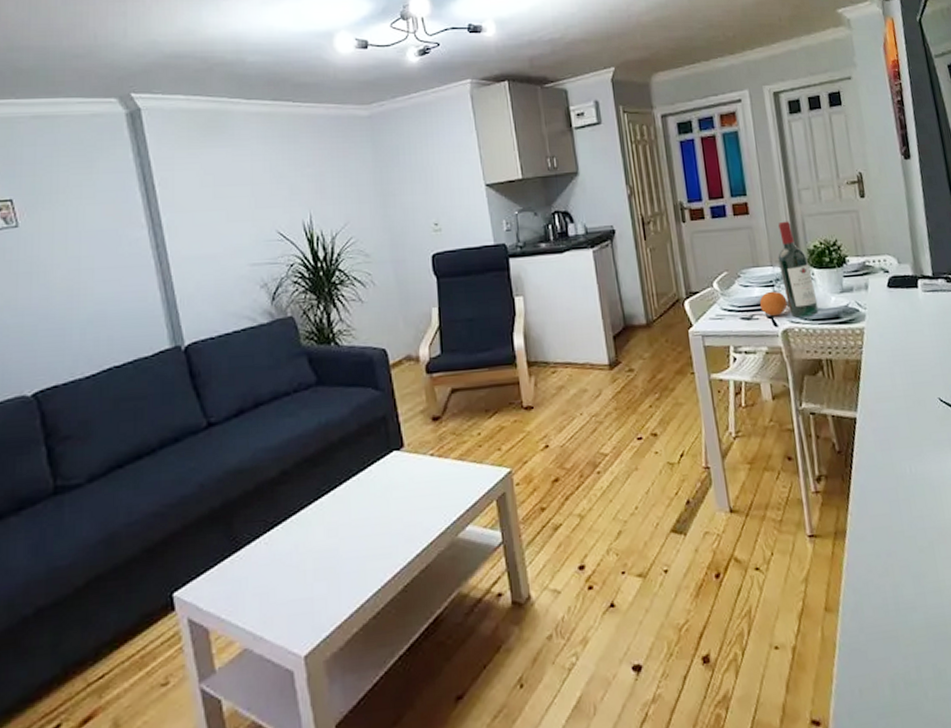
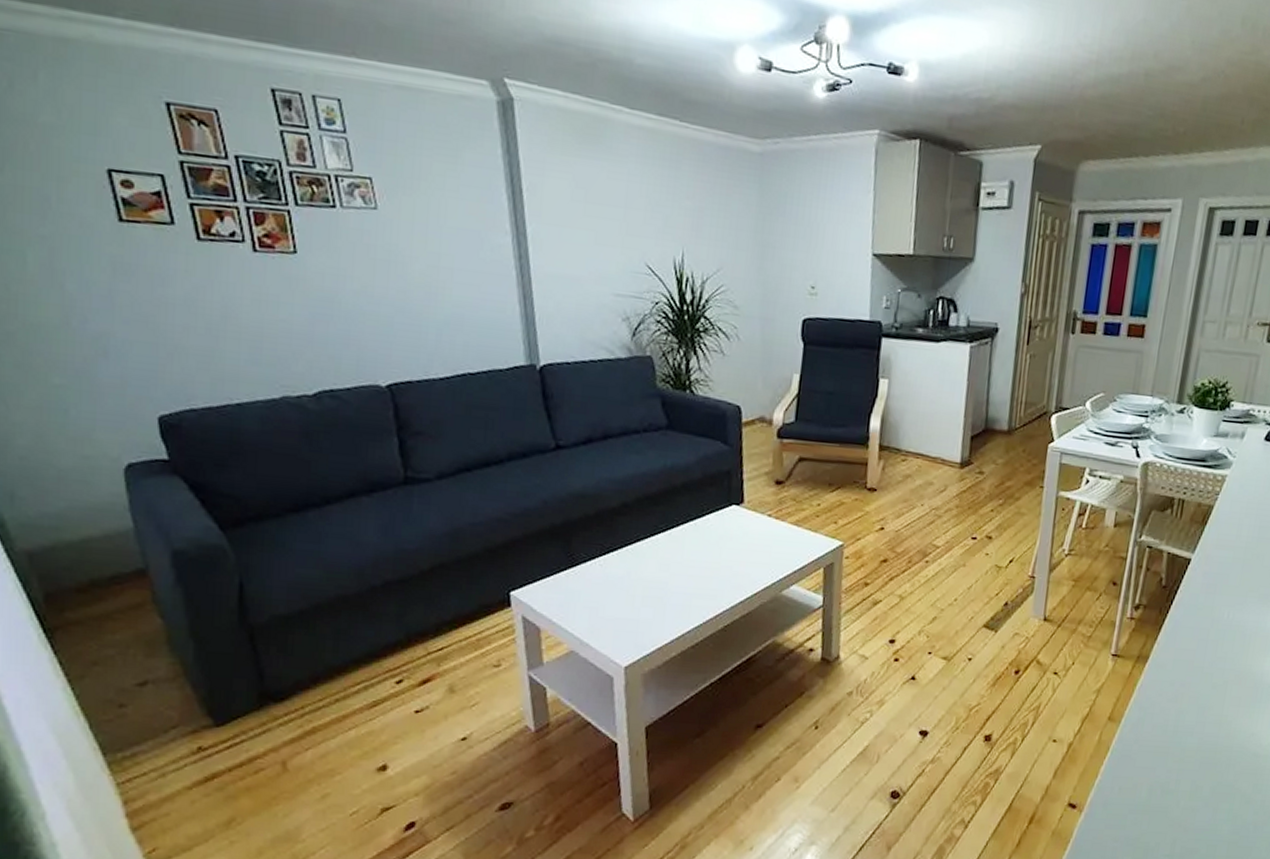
fruit: present [760,291,788,317] -> none [1128,421,1157,448]
wine bottle: present [778,221,819,318] -> none [1156,352,1191,455]

